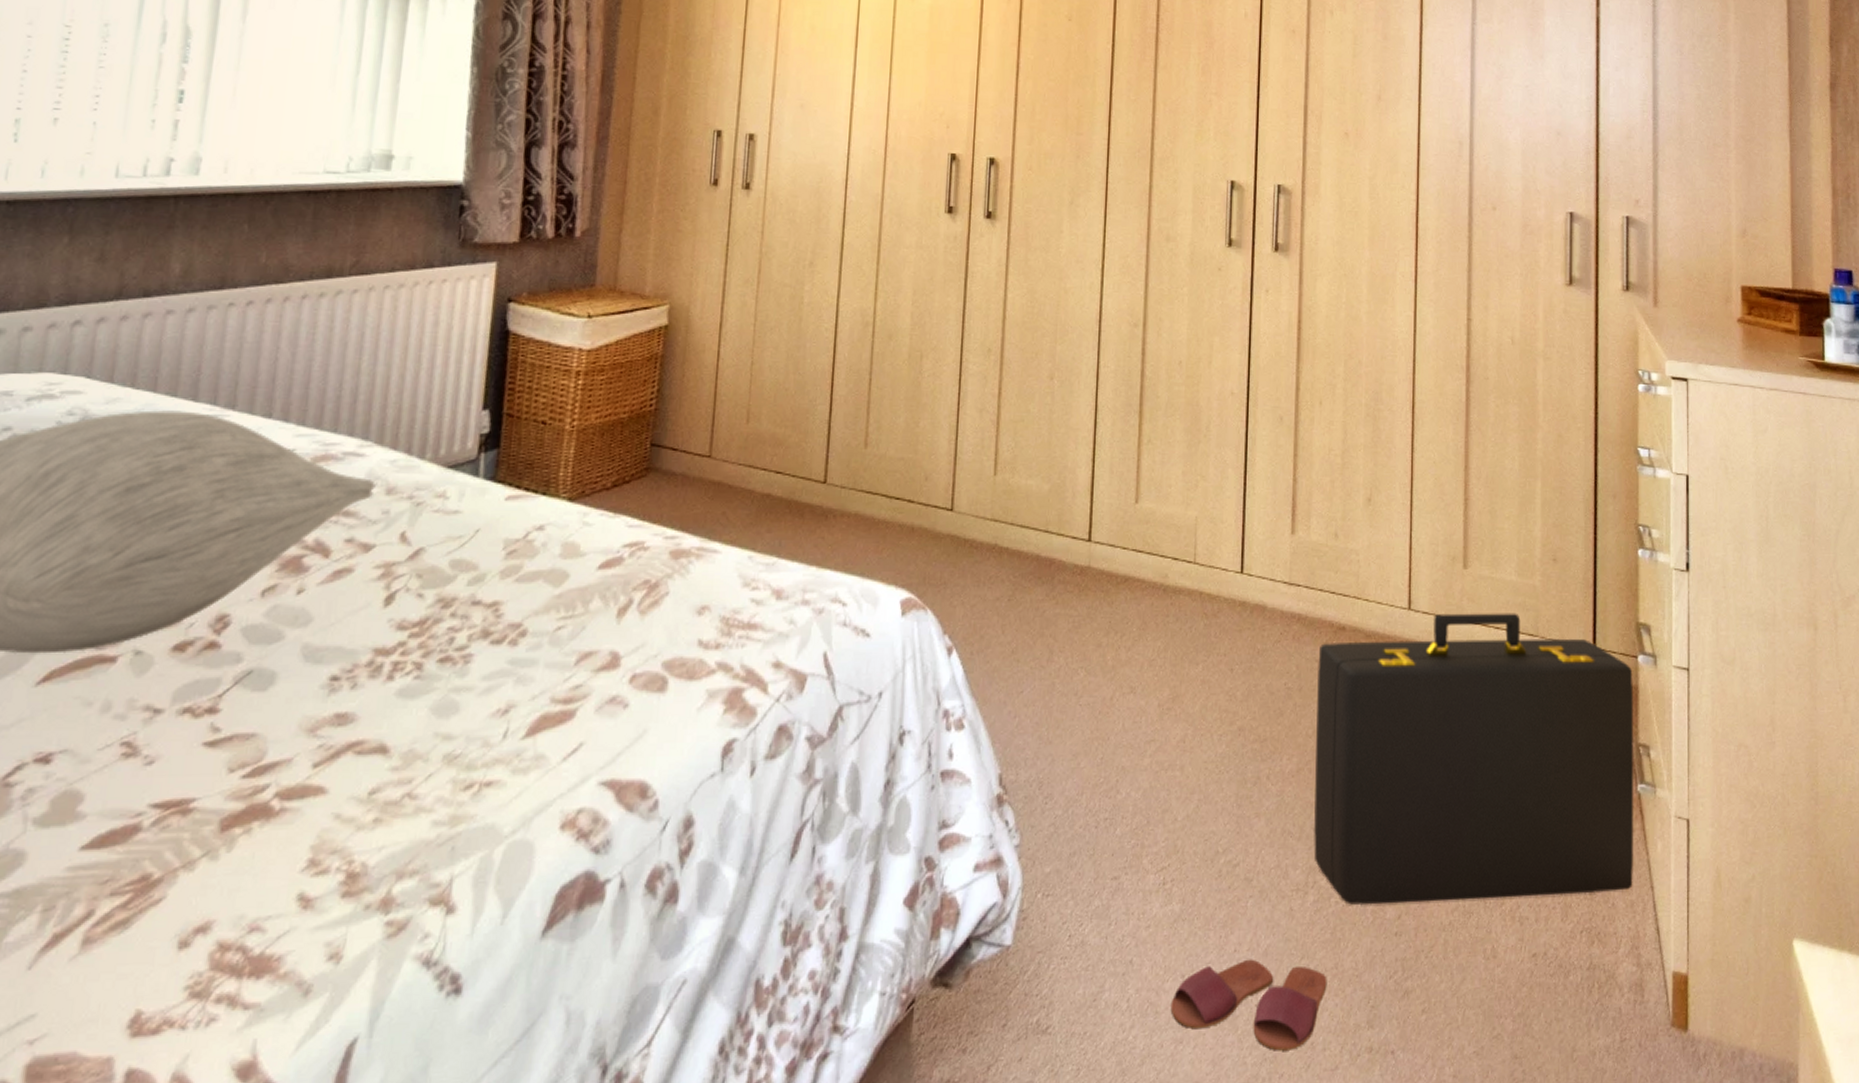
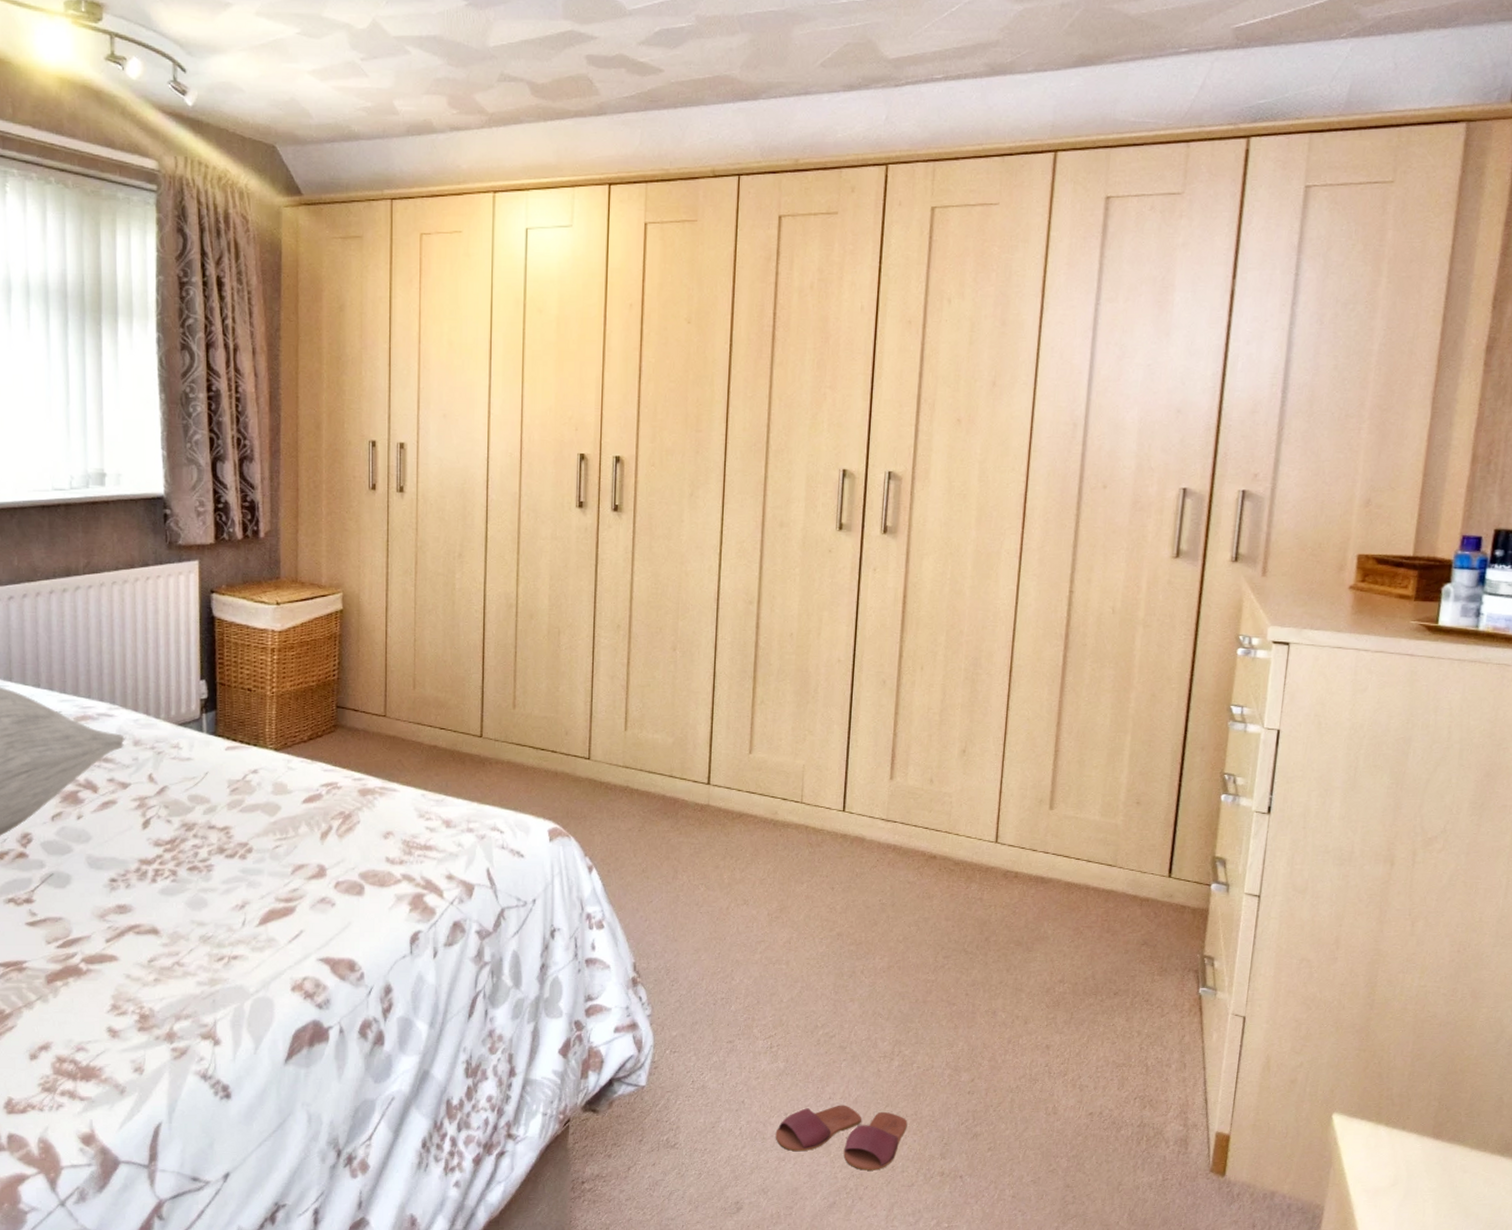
briefcase: present [1314,613,1634,905] -> none [900,846,1205,1071]

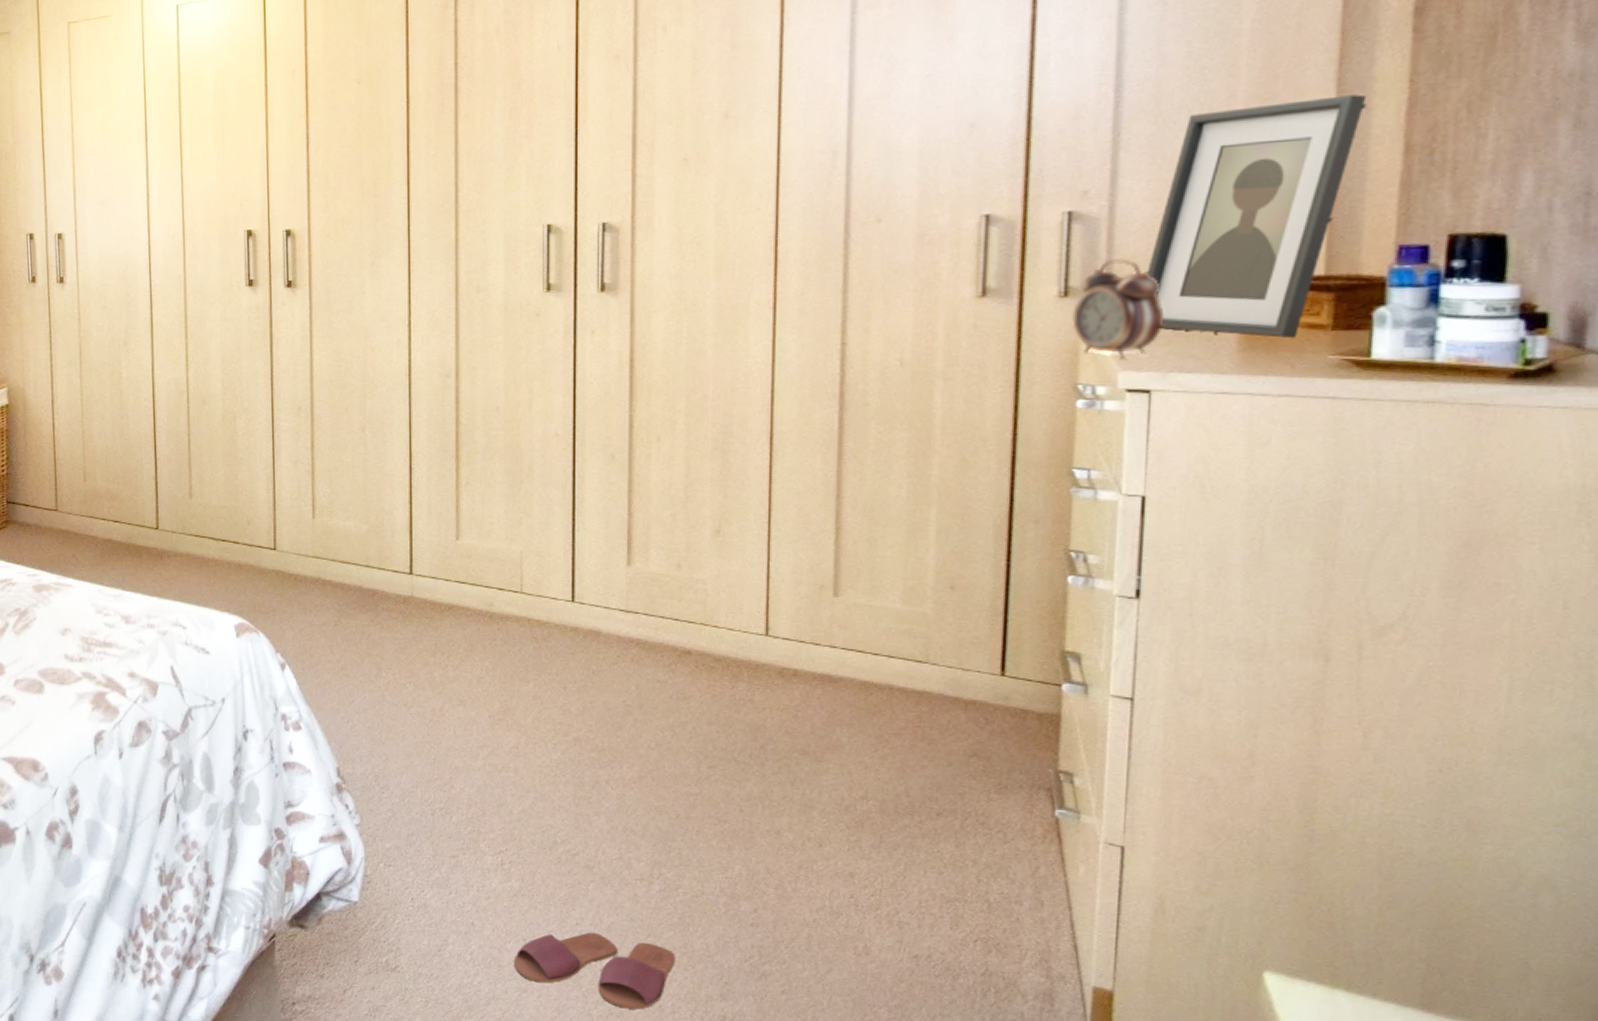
alarm clock: none [1238,533,1304,616] -> present [1072,259,1165,359]
picture frame: none [1293,412,1451,606] -> present [1146,94,1367,339]

